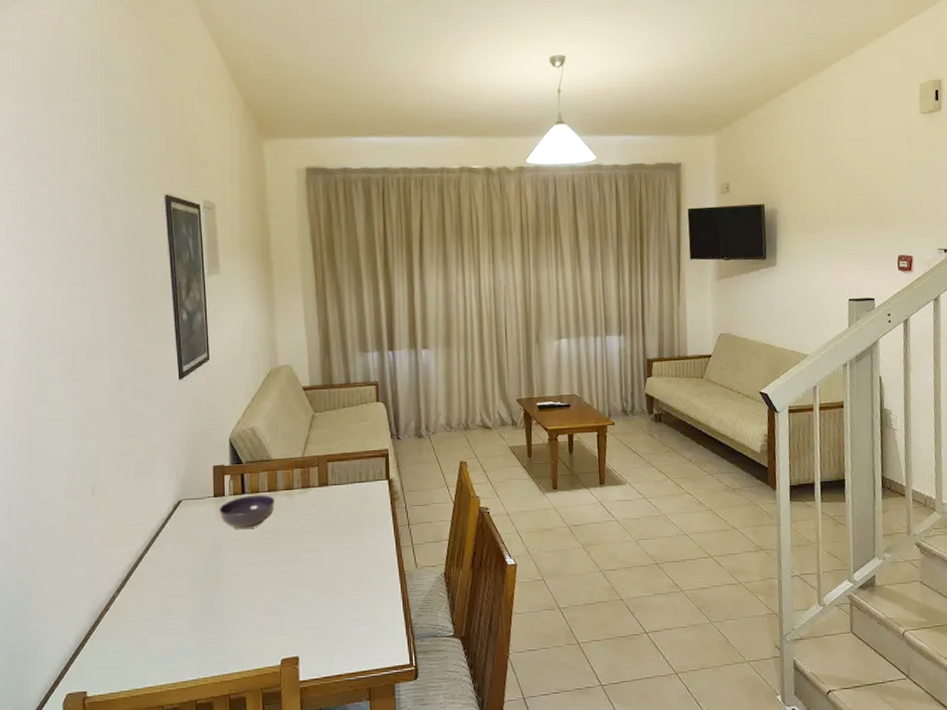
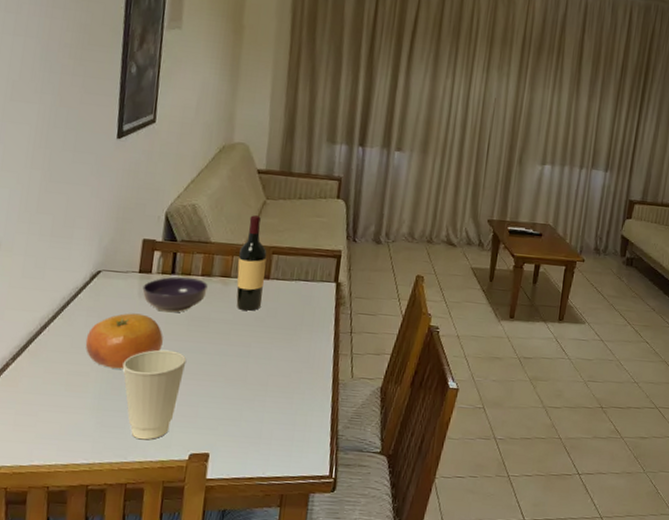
fruit: none [177,534,243,588] -> present [85,313,163,369]
cup: none [211,564,266,652] -> present [122,349,187,440]
wine bottle: none [297,429,325,518] -> present [236,215,267,311]

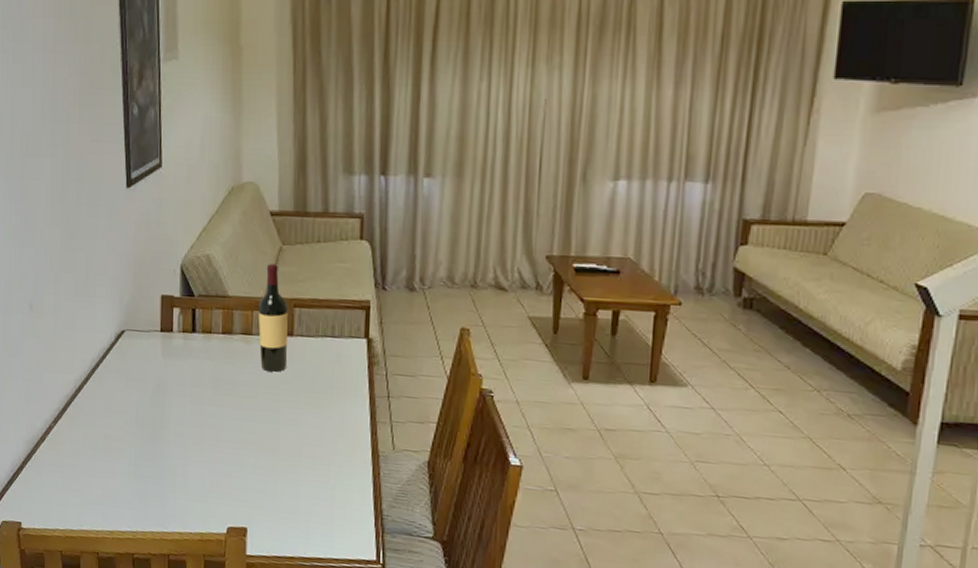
fruit: present [85,313,163,369] -> none [117,375,190,434]
cup: present [122,349,187,440] -> none [154,414,216,510]
bowl: present [142,276,208,313] -> none [165,335,230,375]

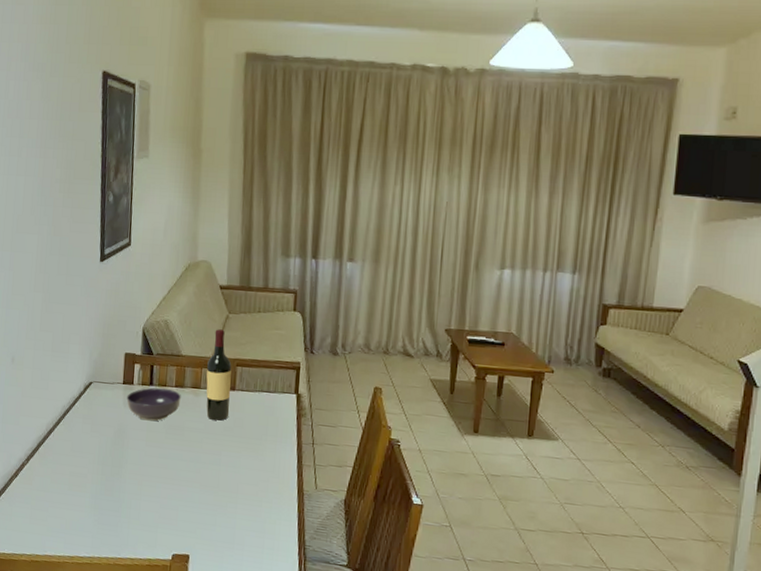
bowl: none [165,335,230,375] -> present [126,387,181,421]

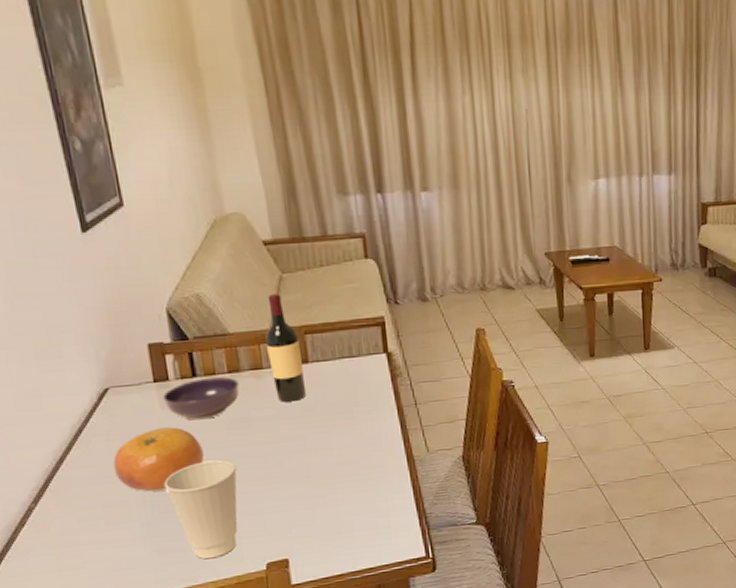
fruit: none [82,421,146,472] -> present [113,427,204,492]
cup: none [113,455,166,539] -> present [164,459,238,560]

